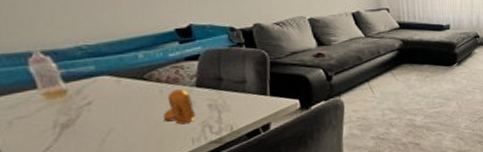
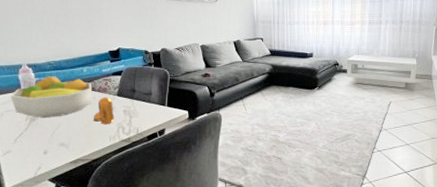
fruit bowl: none [20,65,157,124] -> present [10,76,92,119]

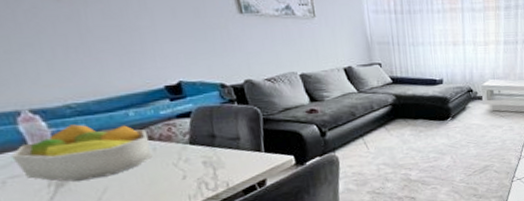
pepper shaker: present [93,97,115,125] -> none [157,147,191,182]

